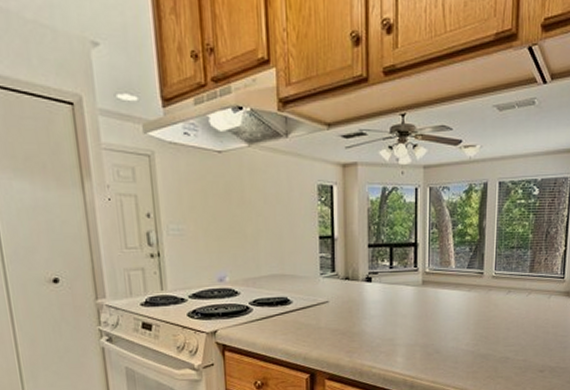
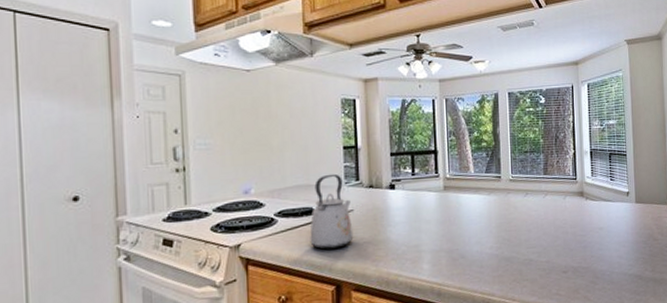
kettle: none [285,264,328,339] -> present [310,173,354,250]

